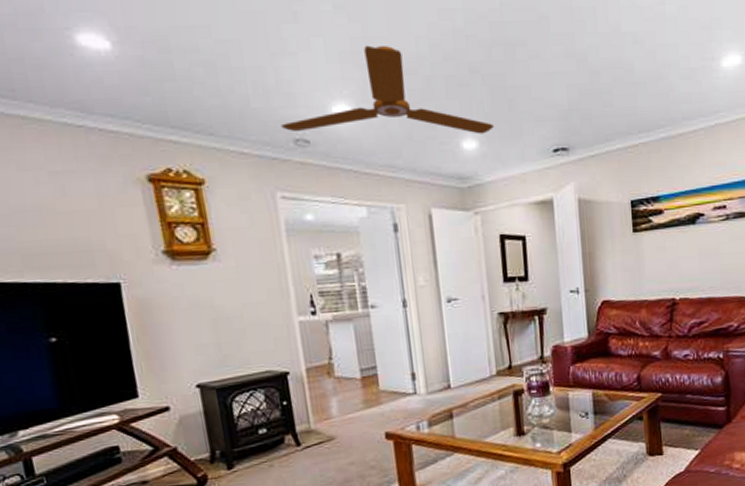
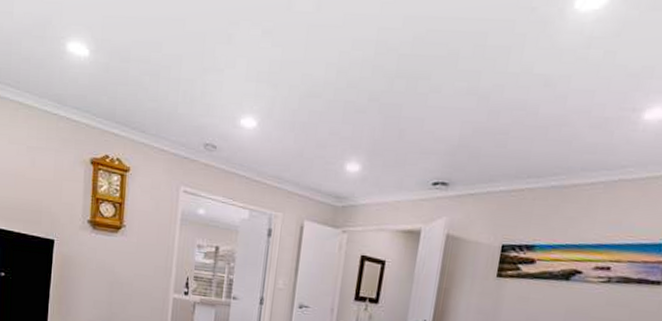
ceiling fan: present [281,45,494,134] -> none [197,67,380,159]

